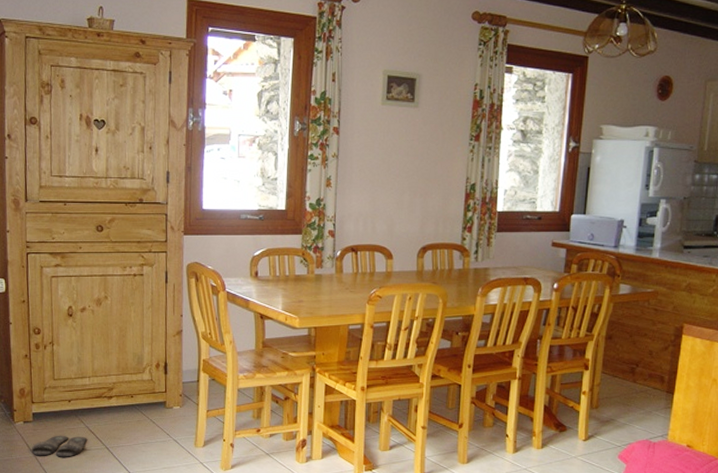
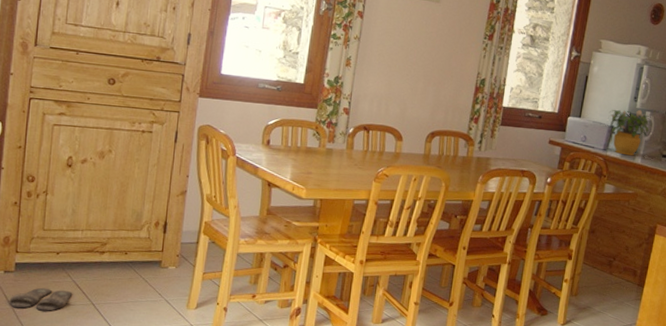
potted flower: none [617,198,669,251] -> present [608,109,653,156]

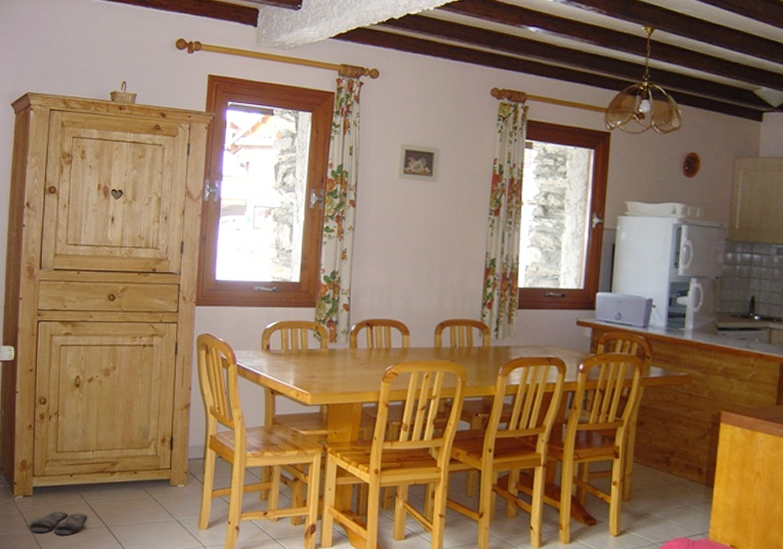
potted flower: present [608,109,653,156] -> none [645,277,700,332]

